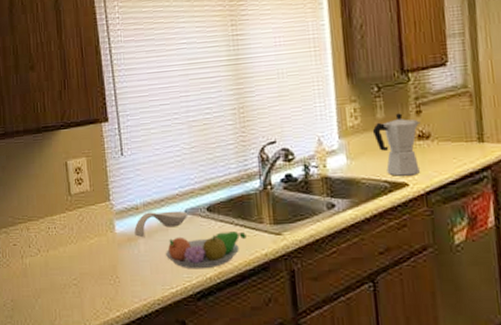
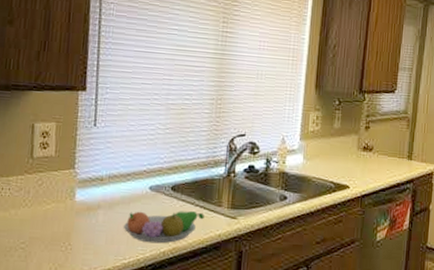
spoon rest: present [134,211,189,237] -> none [95,184,153,208]
moka pot: present [372,113,421,176] -> none [328,126,367,180]

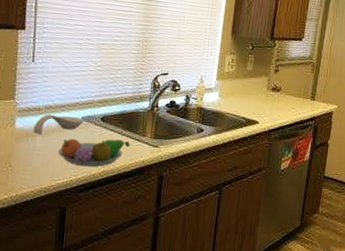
spoon rest: none [95,184,153,208] -> present [33,114,84,134]

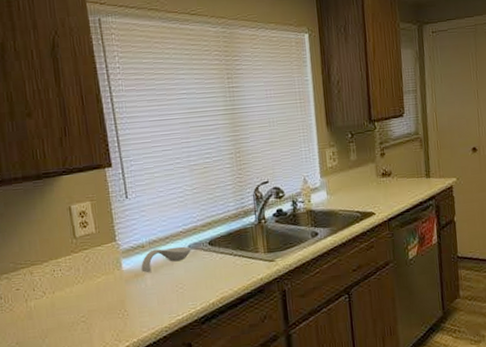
fruit bowl: present [58,138,130,167] -> none [172,261,244,297]

